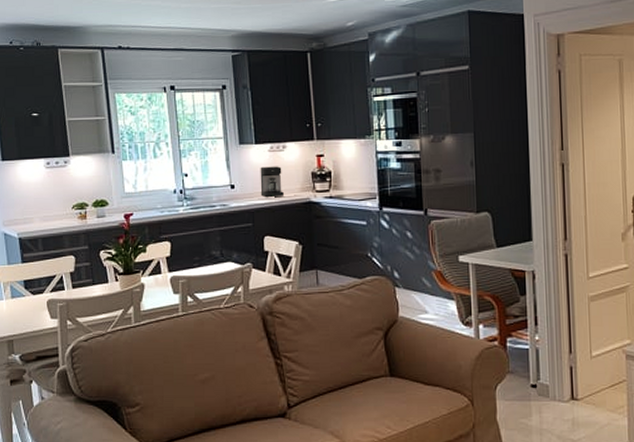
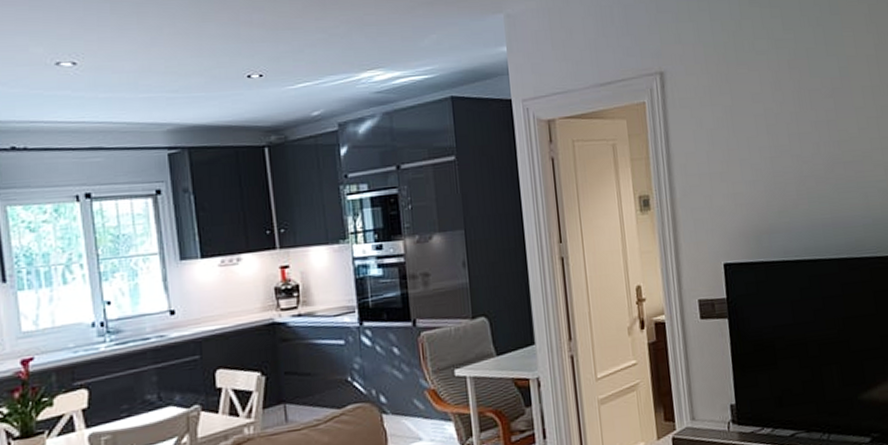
coffee maker: present [260,166,285,198] -> none [208,283,241,323]

